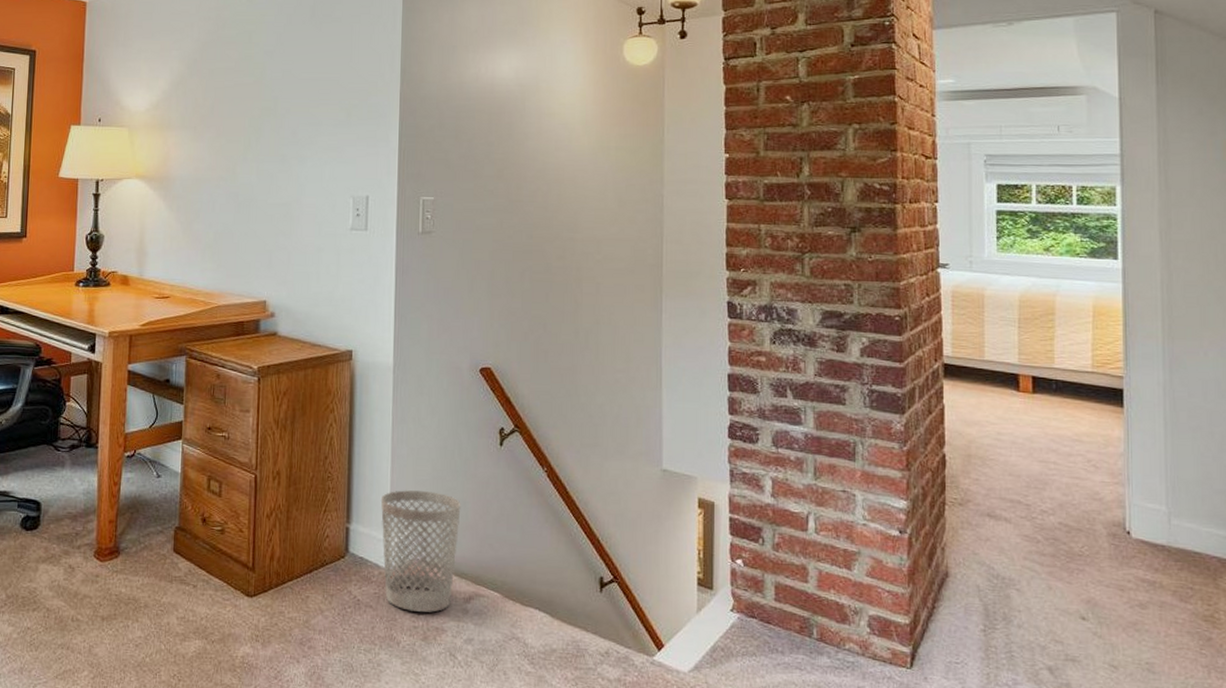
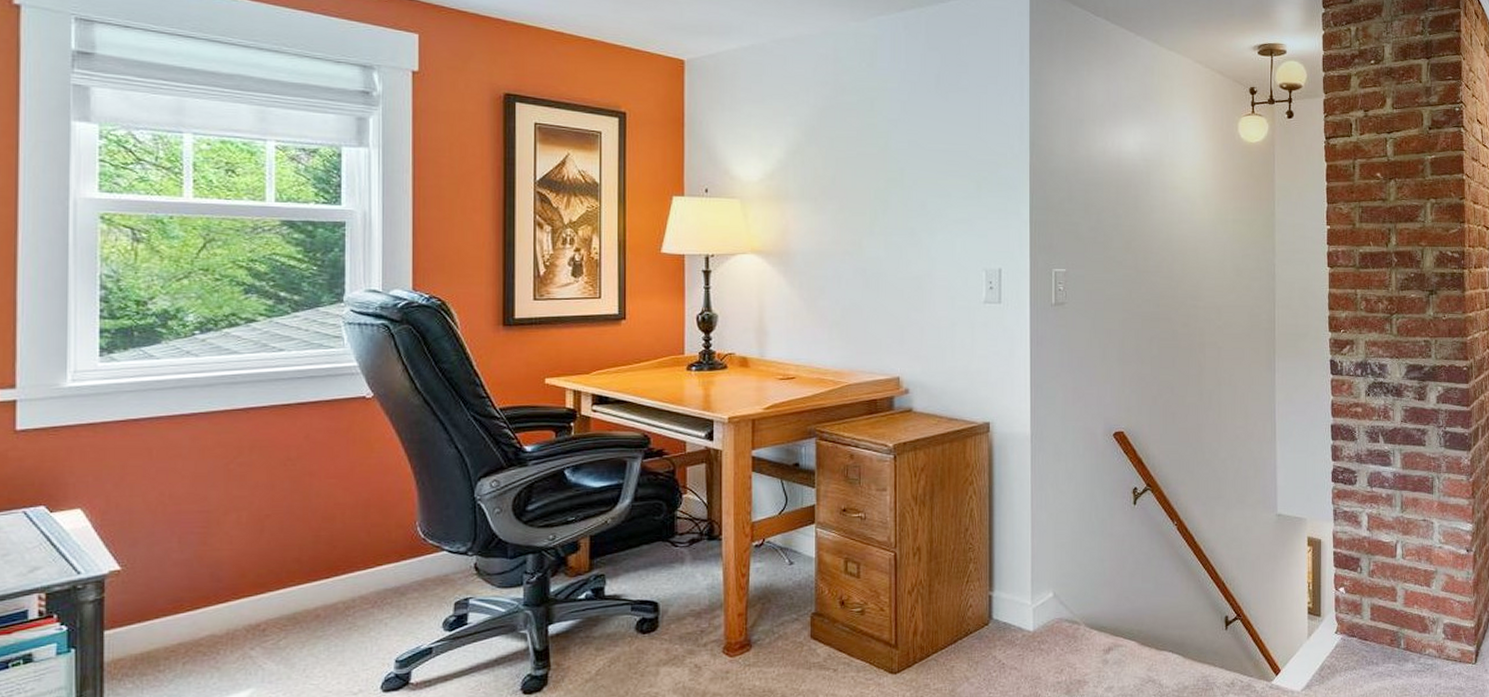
wastebasket: present [380,490,461,612] -> none [1022,553,1099,668]

